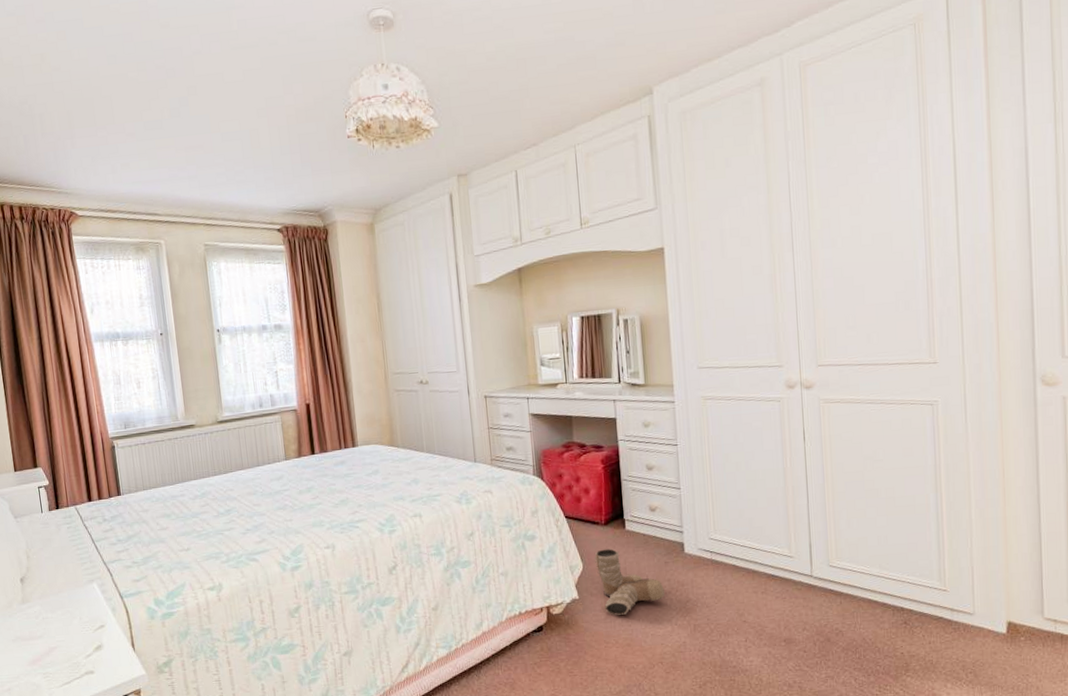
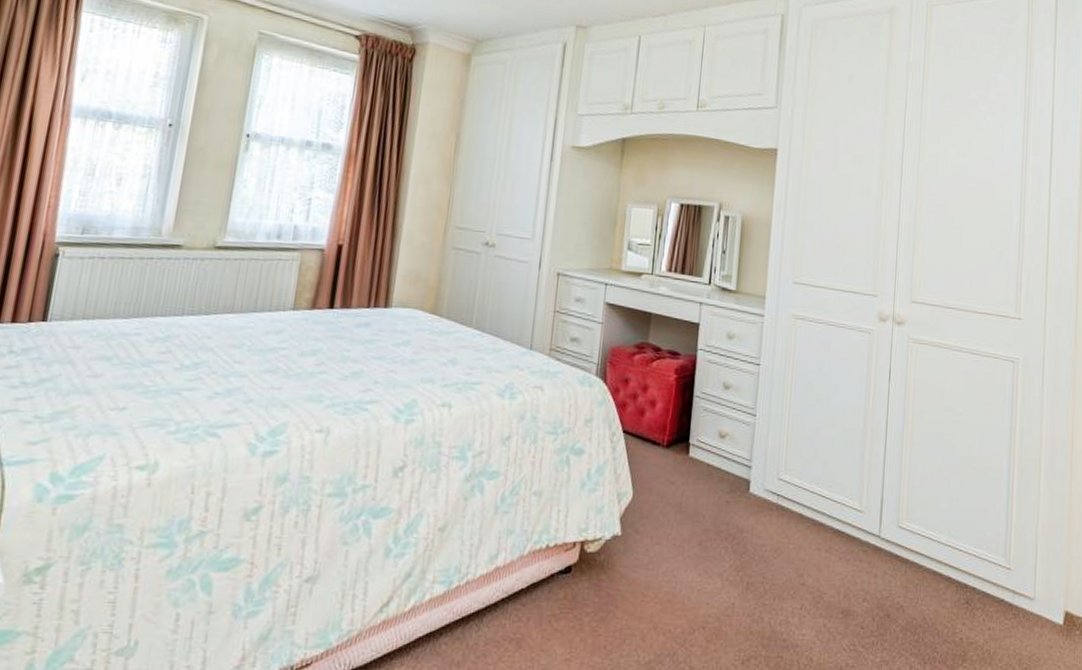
boots: present [595,549,665,615] -> none [648,477,721,561]

